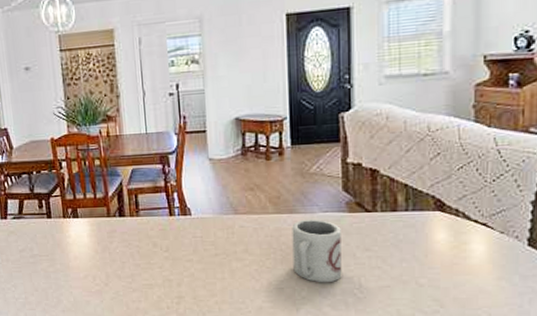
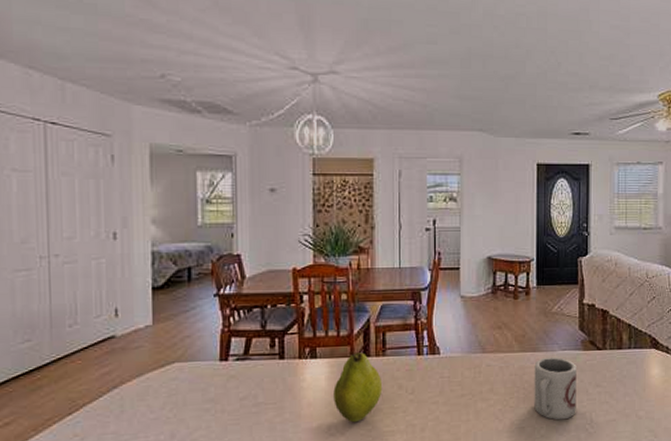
fruit: none [95,213,139,275] -> present [333,352,383,423]

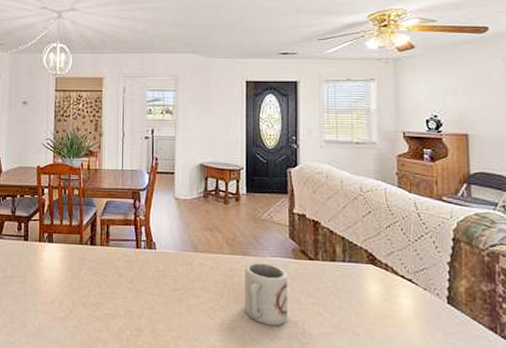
fruit: present [333,352,383,423] -> none [65,241,106,303]

